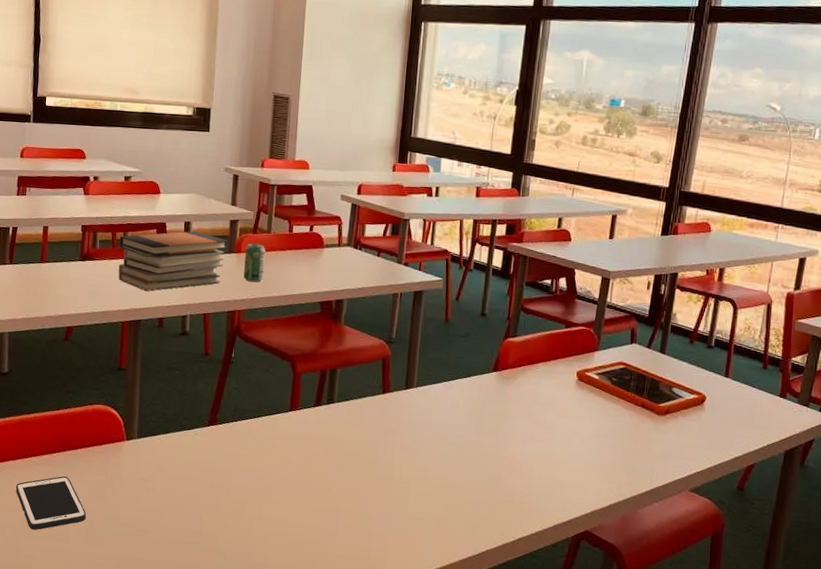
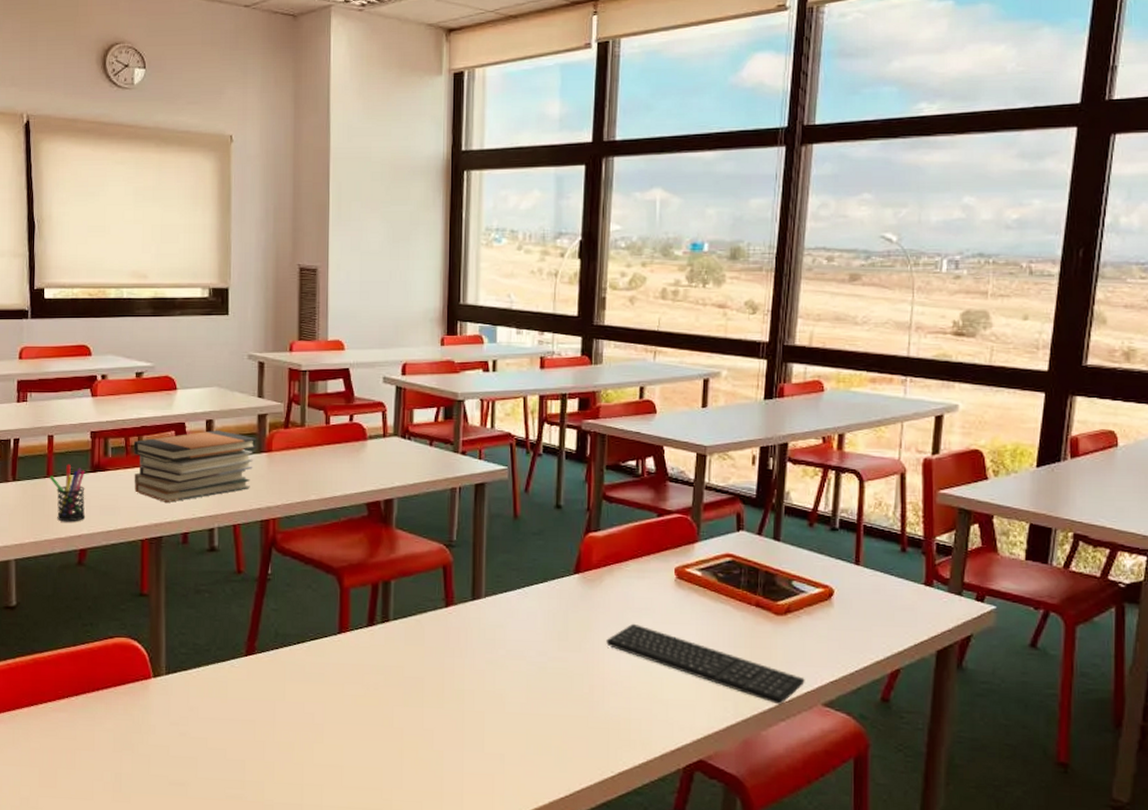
cell phone: present [15,476,87,530] -> none [30,722,113,788]
pen holder: none [42,252,75,303] -> present [49,464,86,522]
beverage can: present [244,243,266,283] -> none [277,440,300,485]
keyboard: none [515,415,677,489] -> present [606,623,805,705]

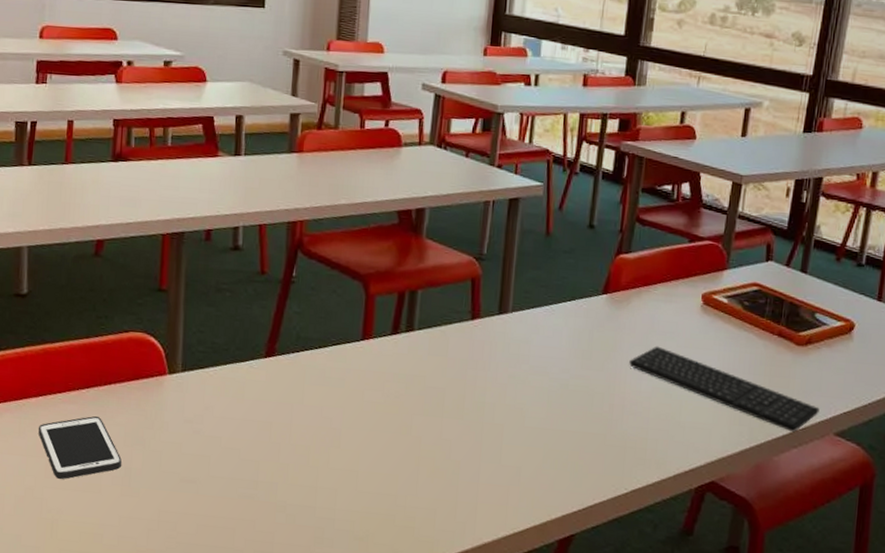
cell phone: none [30,722,113,788] -> present [38,416,123,479]
pen holder: present [49,464,86,522] -> none [67,151,106,212]
book stack: present [133,430,257,502] -> none [157,126,288,198]

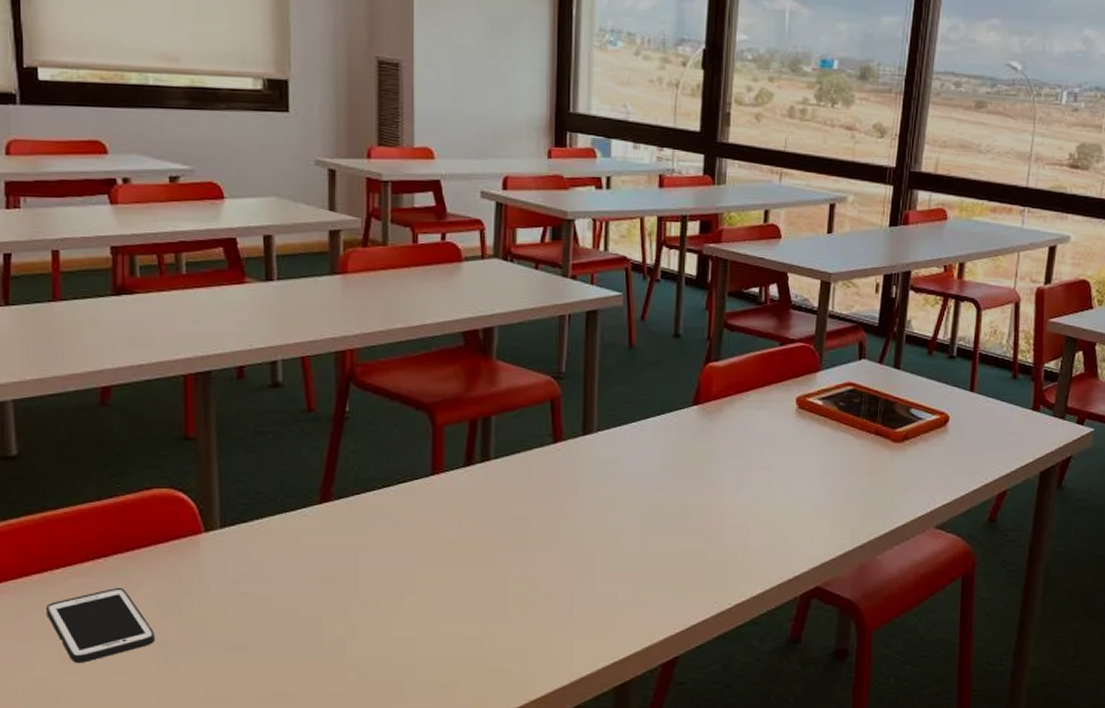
keyboard: present [629,346,820,433] -> none [725,454,919,530]

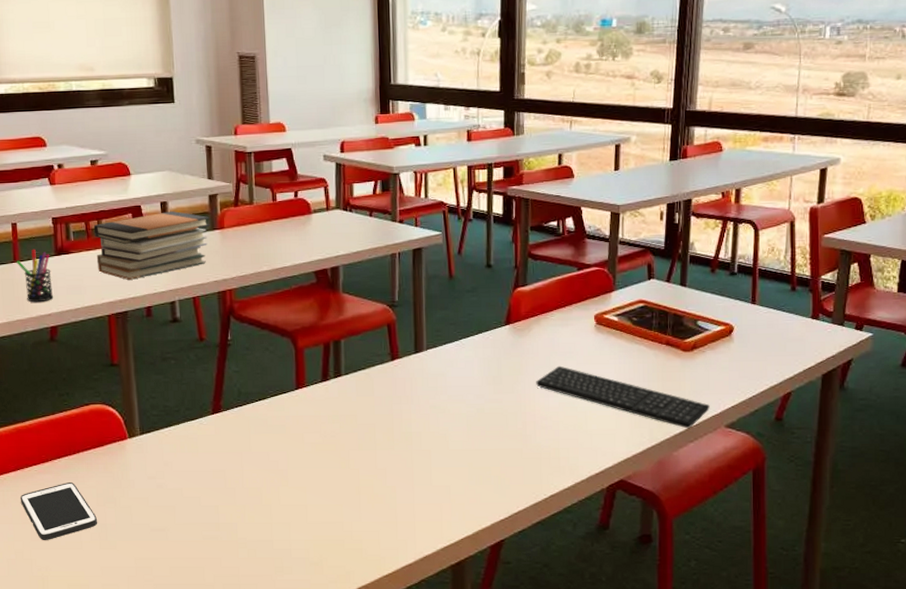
pen holder: none [55,285,108,355] -> present [16,249,54,303]
book stack: none [169,248,329,331] -> present [93,211,210,280]
keyboard: none [725,454,919,530] -> present [536,365,710,429]

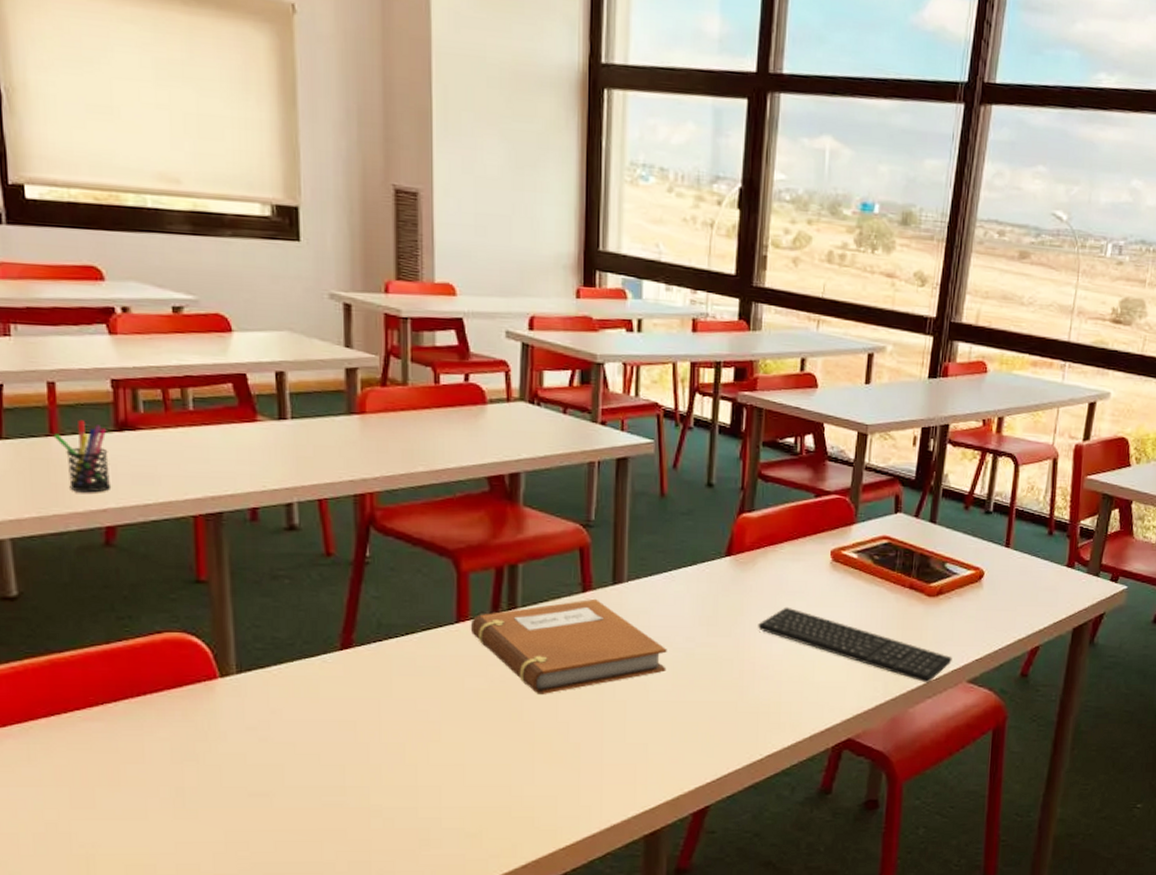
cell phone: present [20,481,98,540] -> none [53,732,172,808]
book stack: present [93,211,210,280] -> none [174,385,345,471]
notebook: none [306,365,462,446] -> present [470,598,667,694]

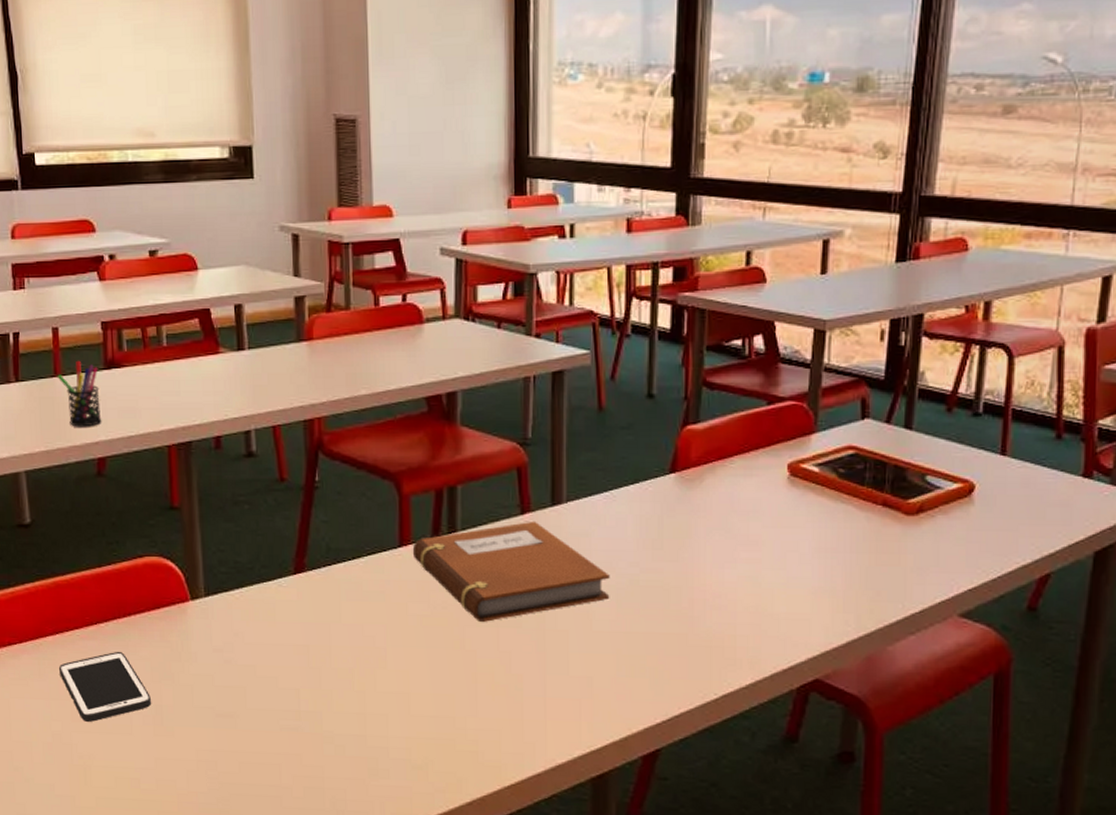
cell phone: none [53,732,172,808] -> present [58,651,152,722]
keyboard: present [758,607,952,683] -> none [708,528,939,617]

